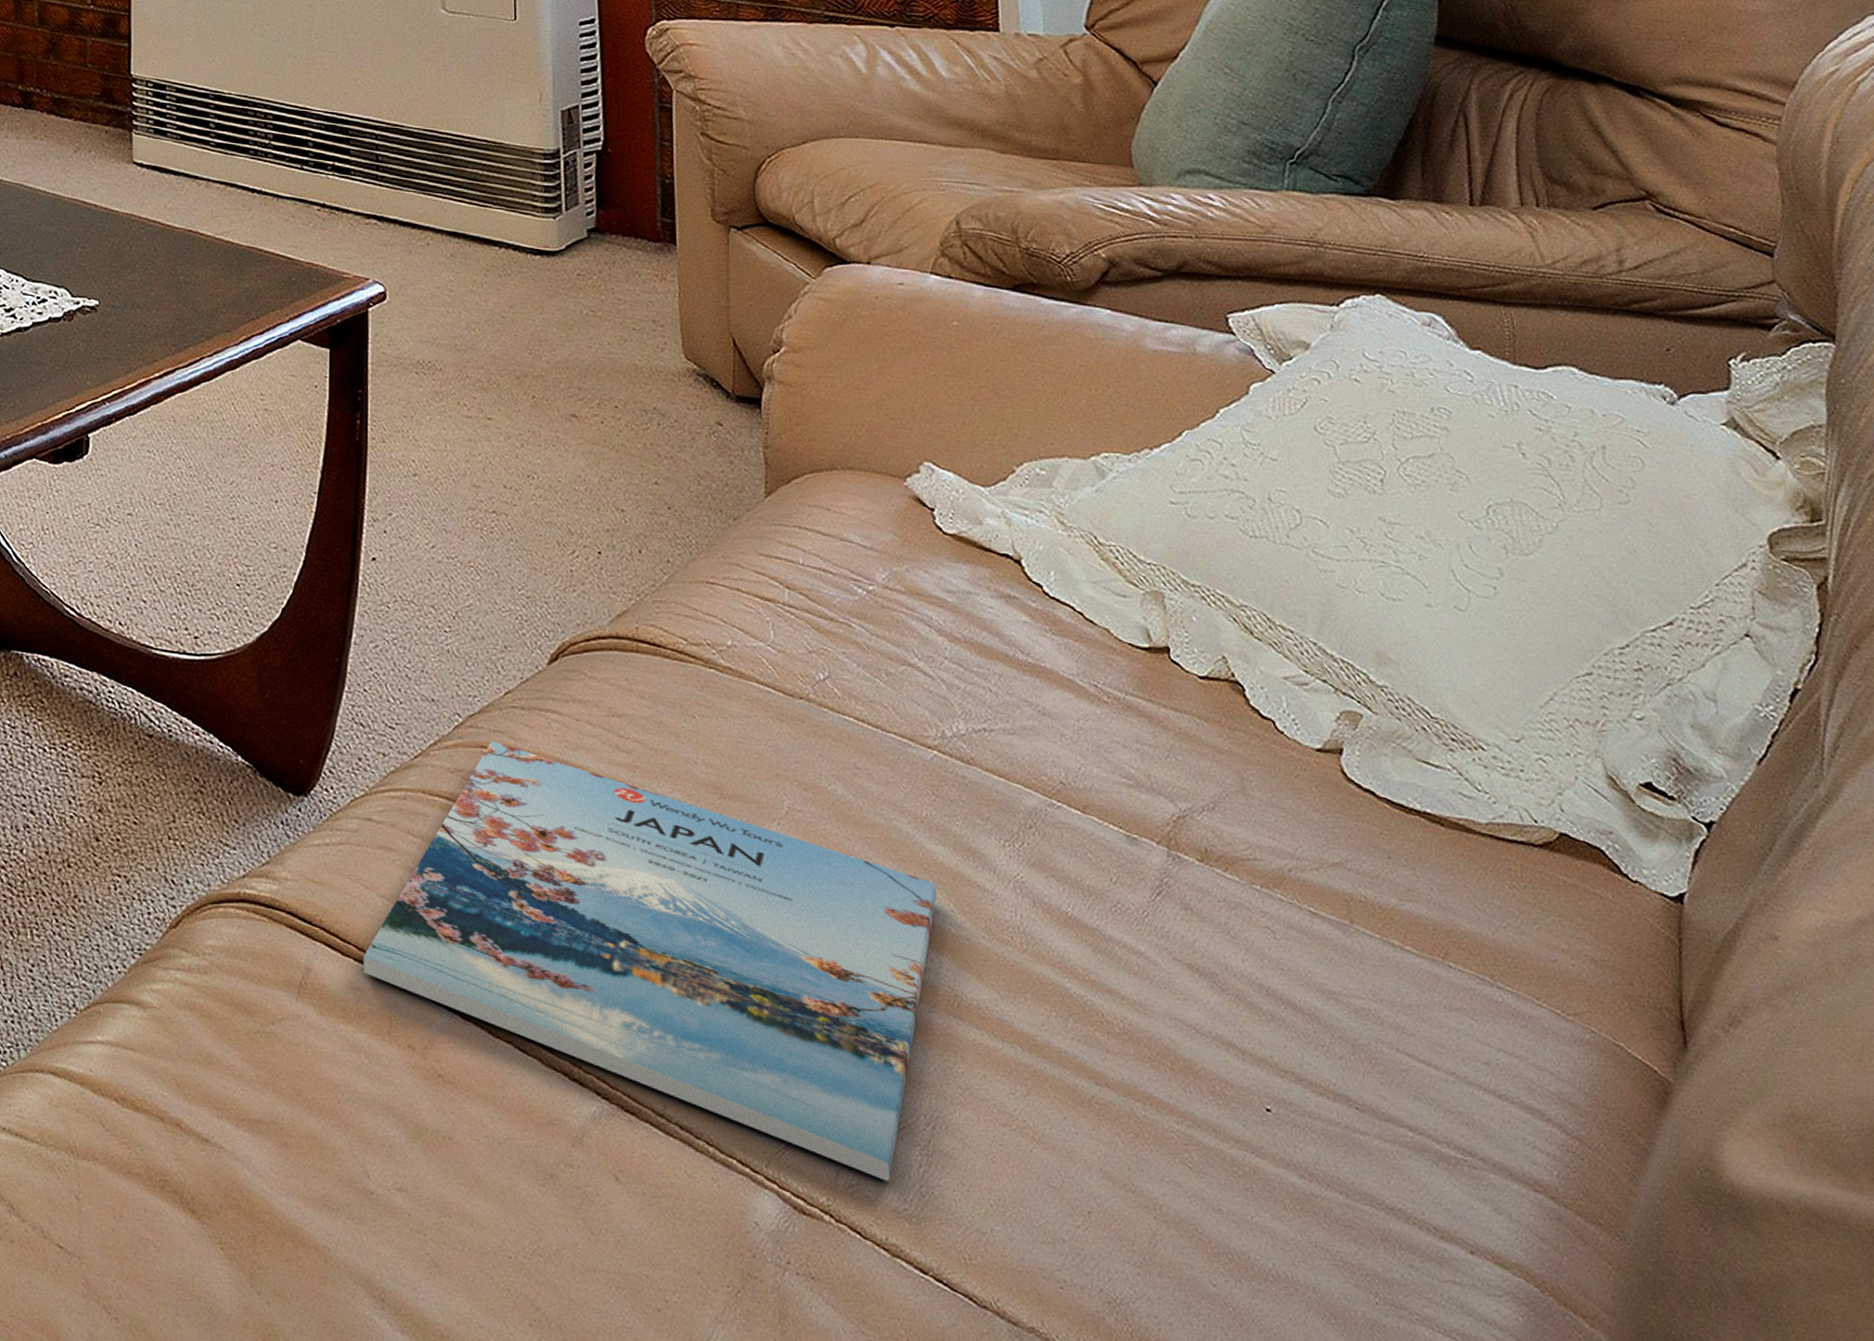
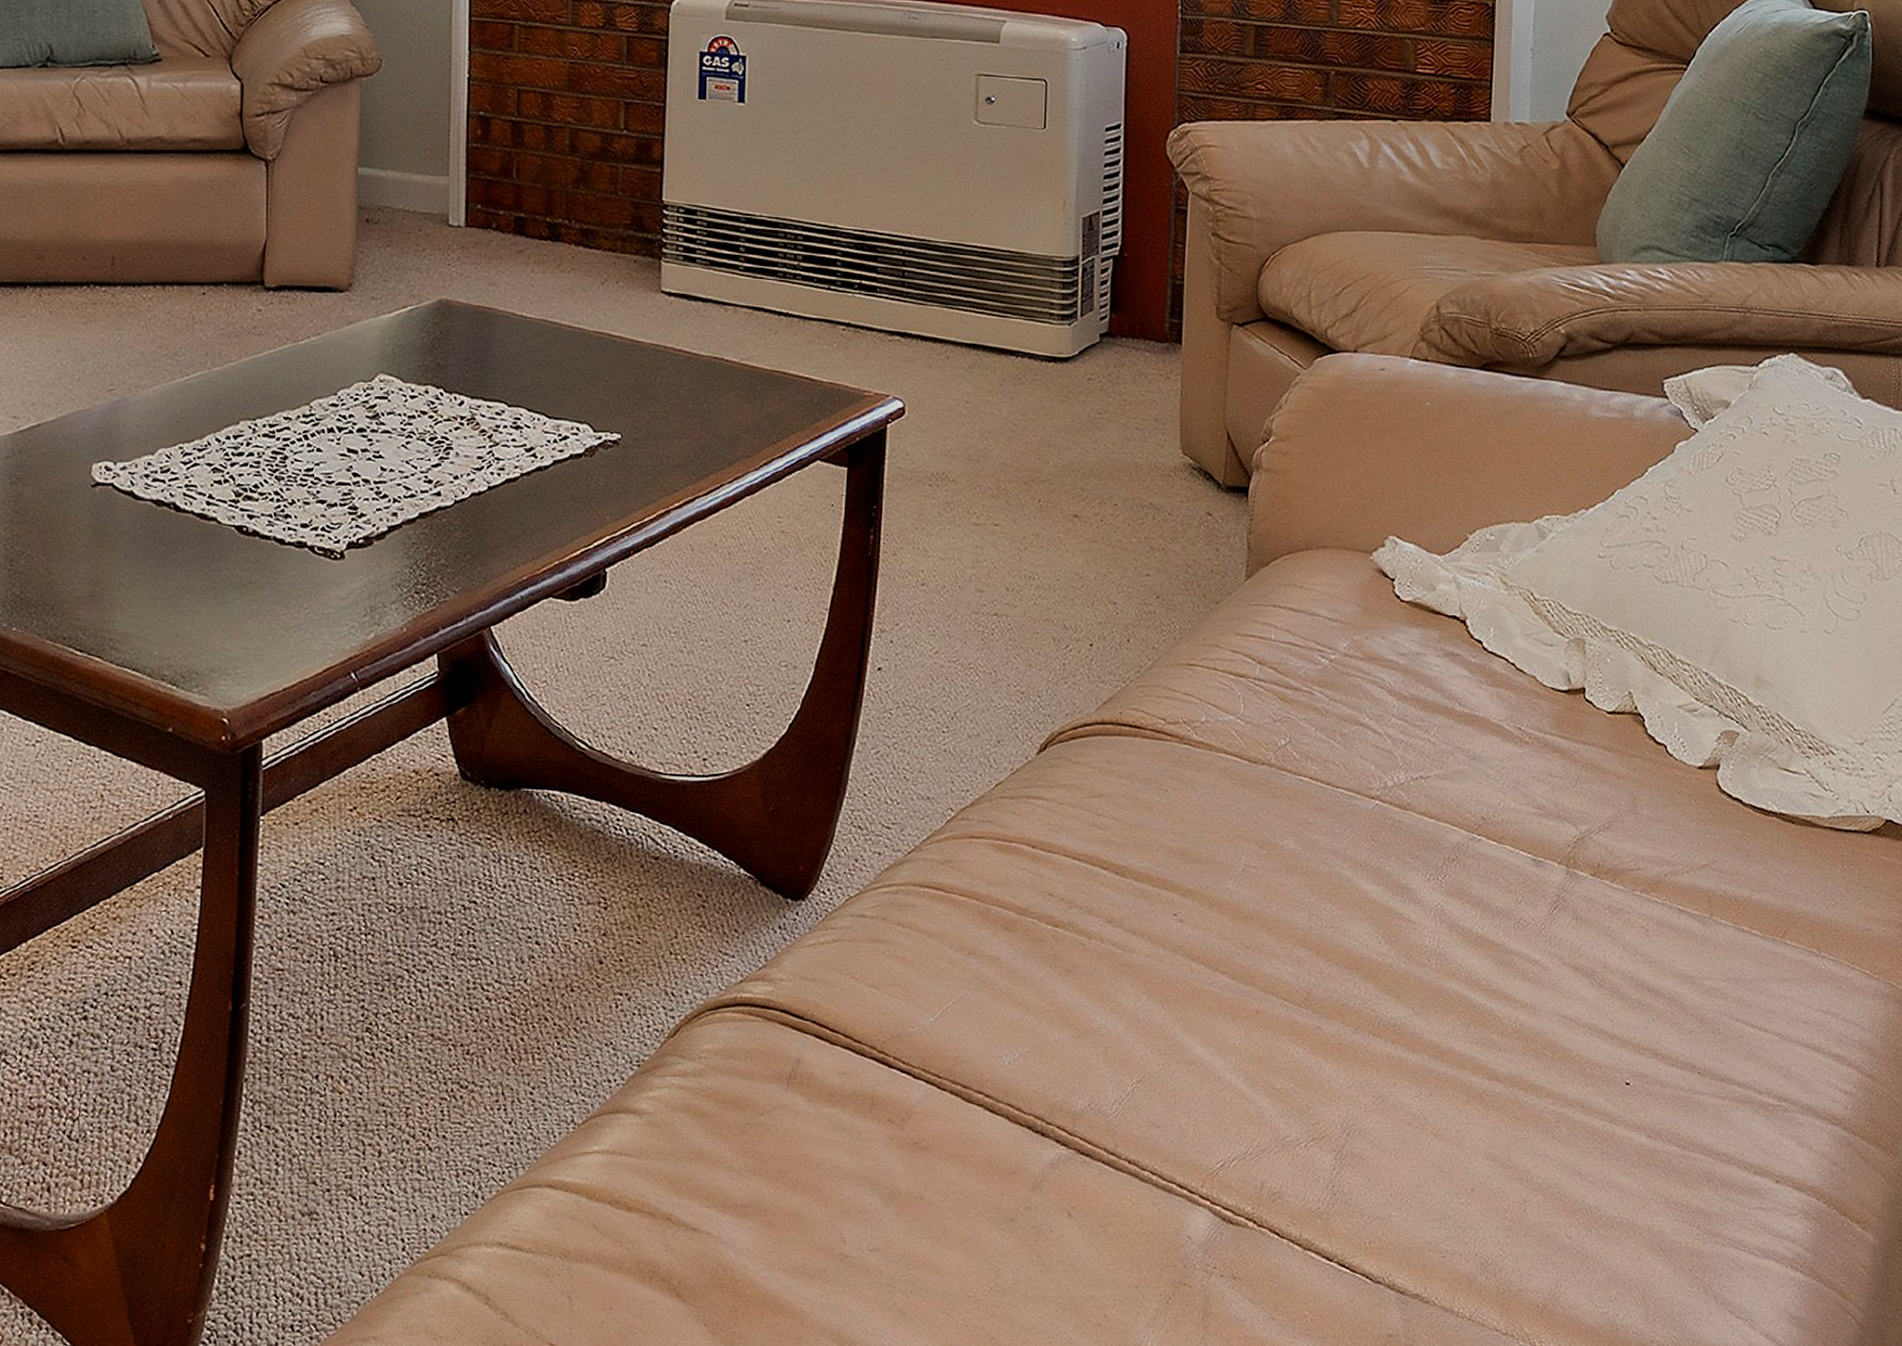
magazine: present [363,741,937,1181] -> none [849,831,1368,1186]

